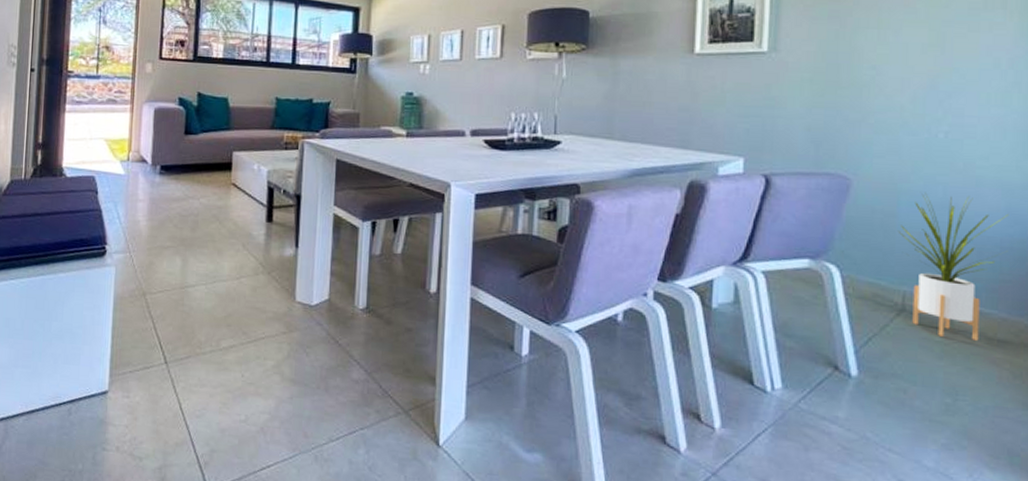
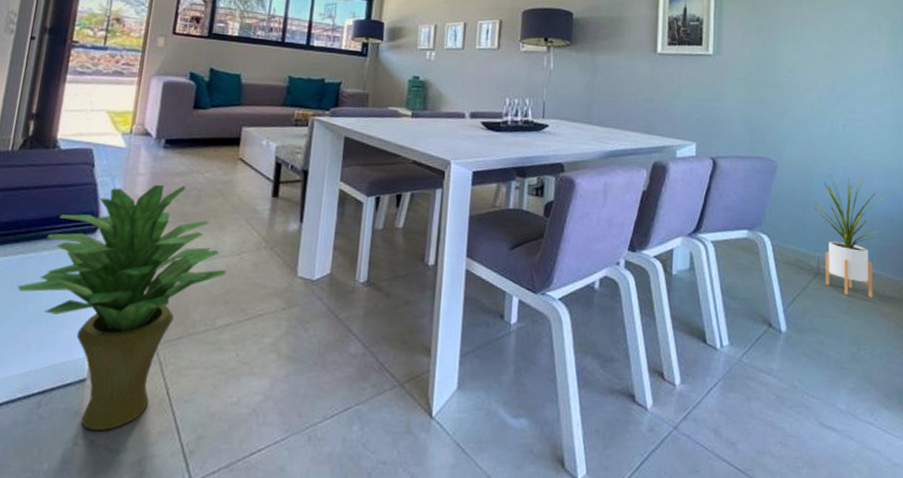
potted plant: none [41,210,227,439] -> present [17,184,226,431]

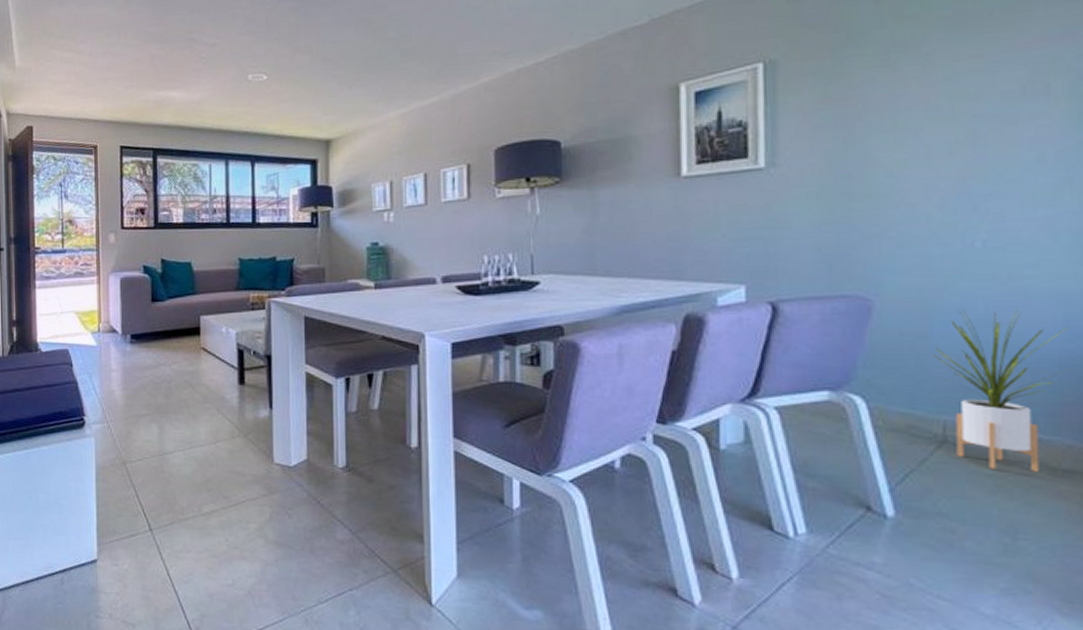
potted plant: present [17,184,226,431] -> none [27,379,205,606]

